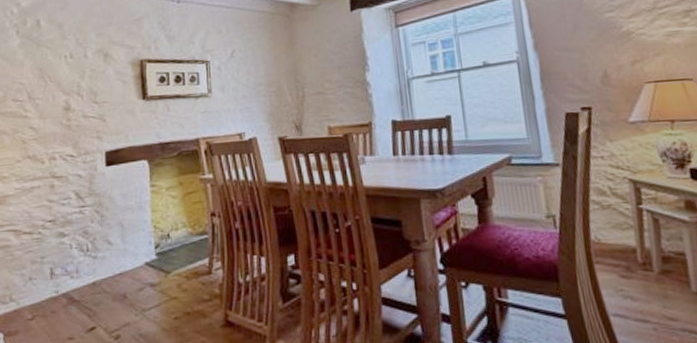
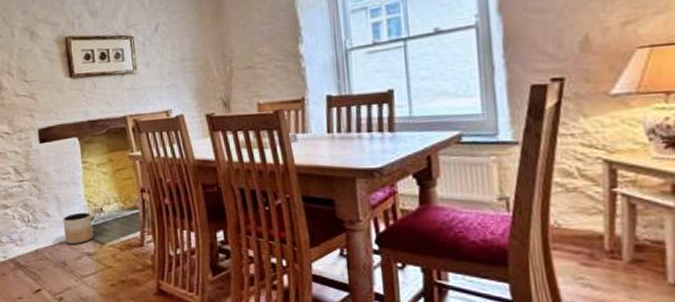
planter: none [126,238,158,274] -> present [63,212,93,244]

